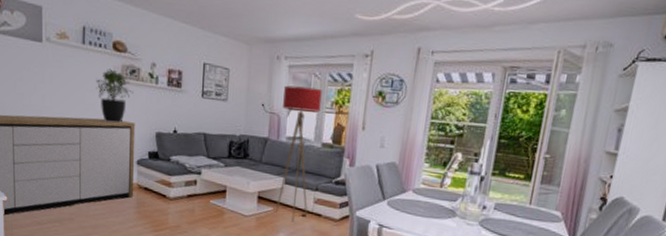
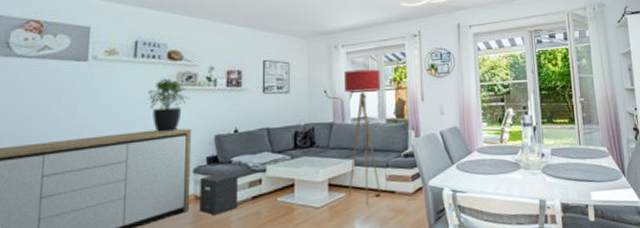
speaker: none [142,168,176,206] -> present [199,172,238,216]

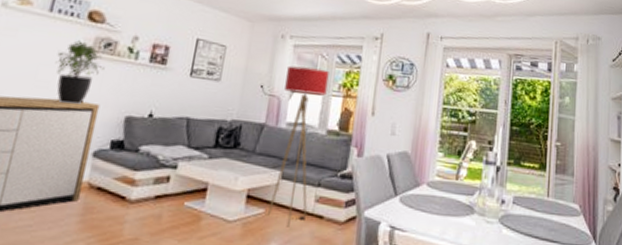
speaker: present [199,172,238,216] -> none [91,161,143,211]

